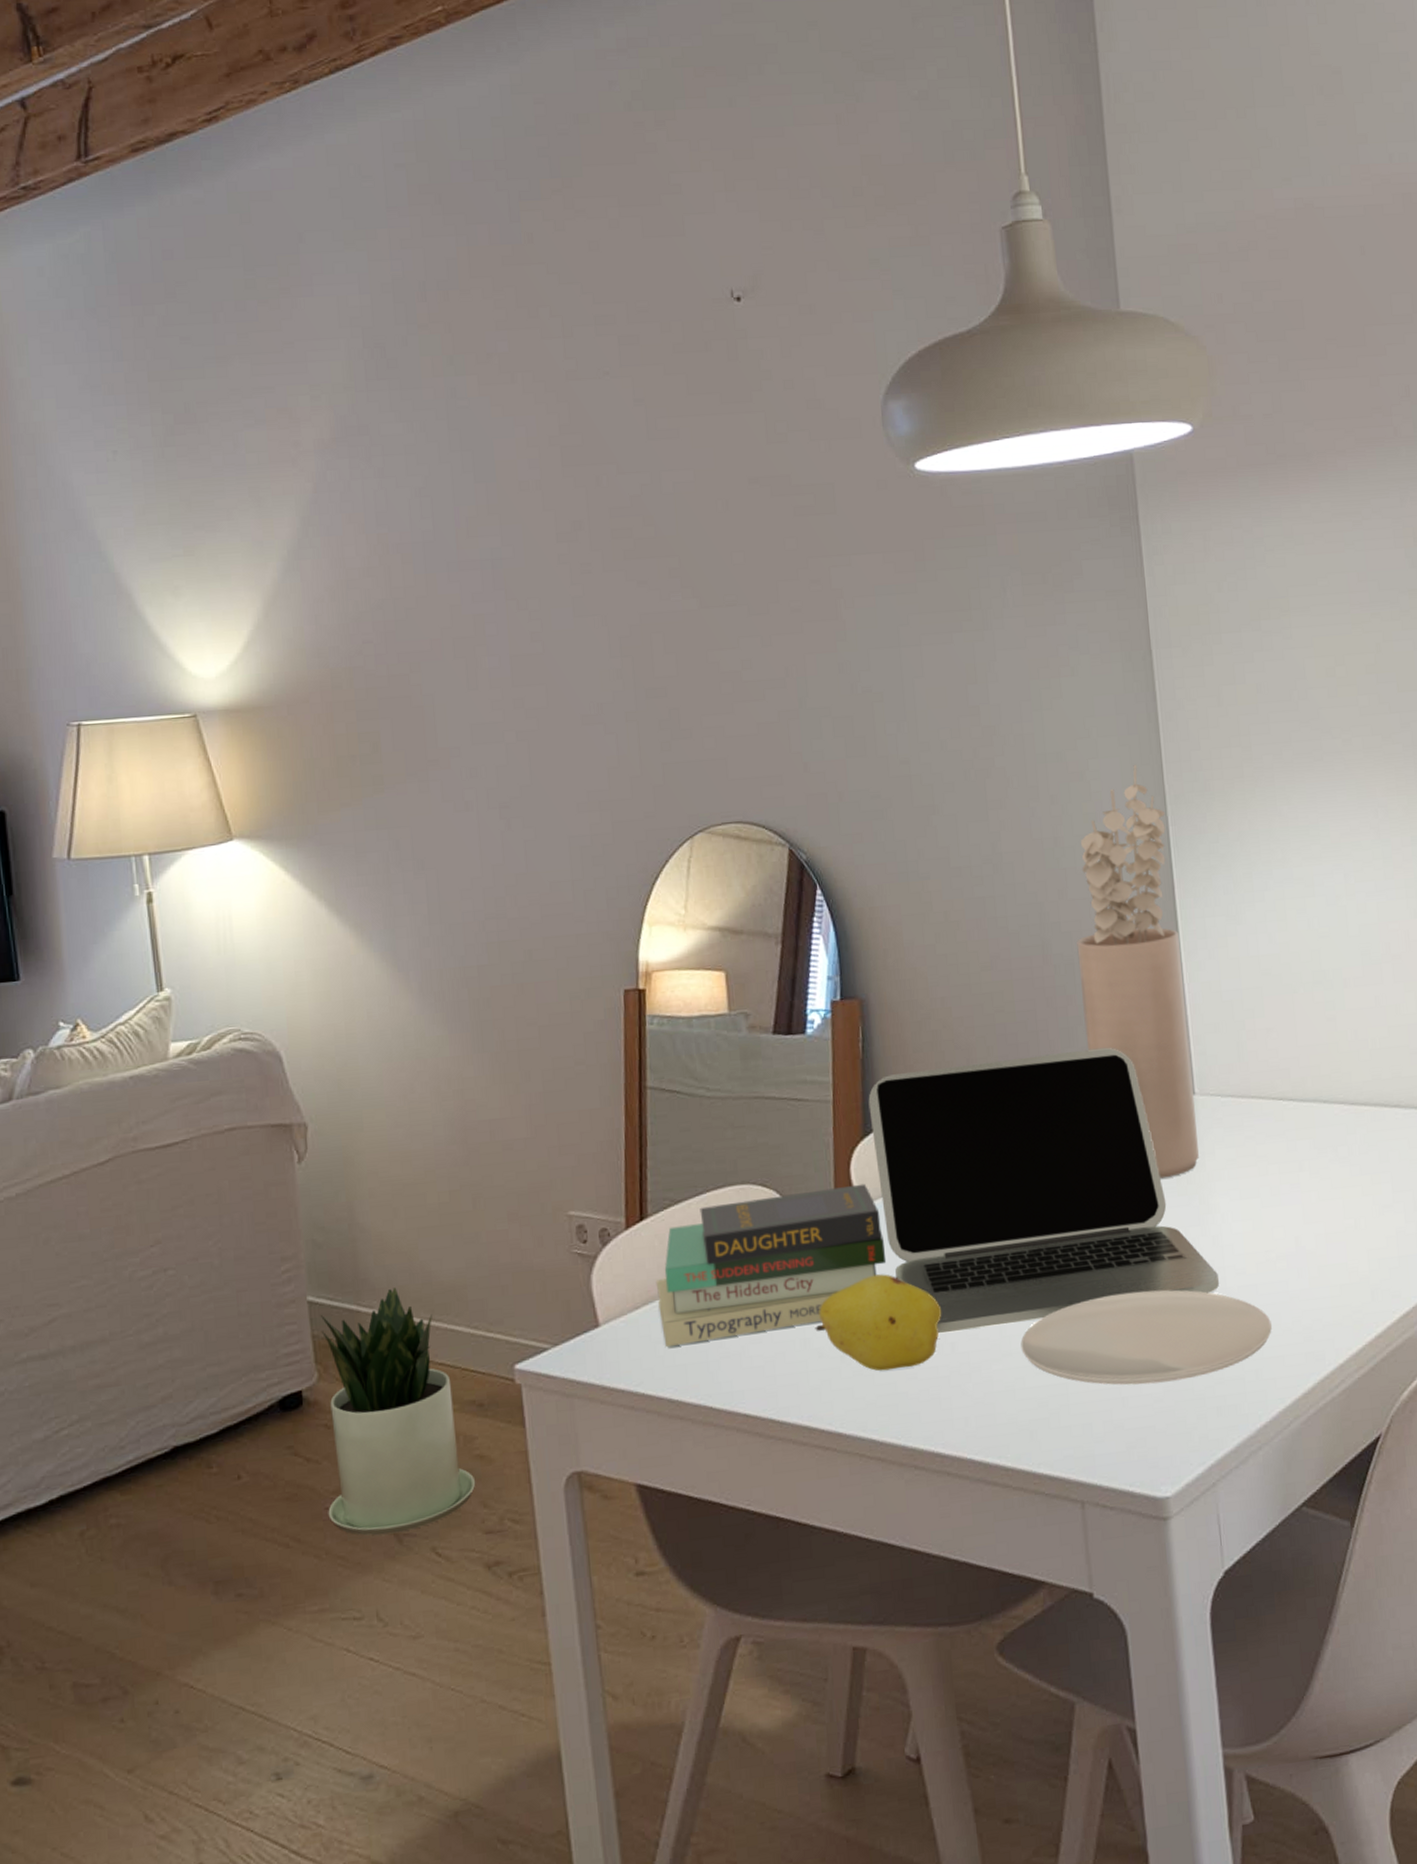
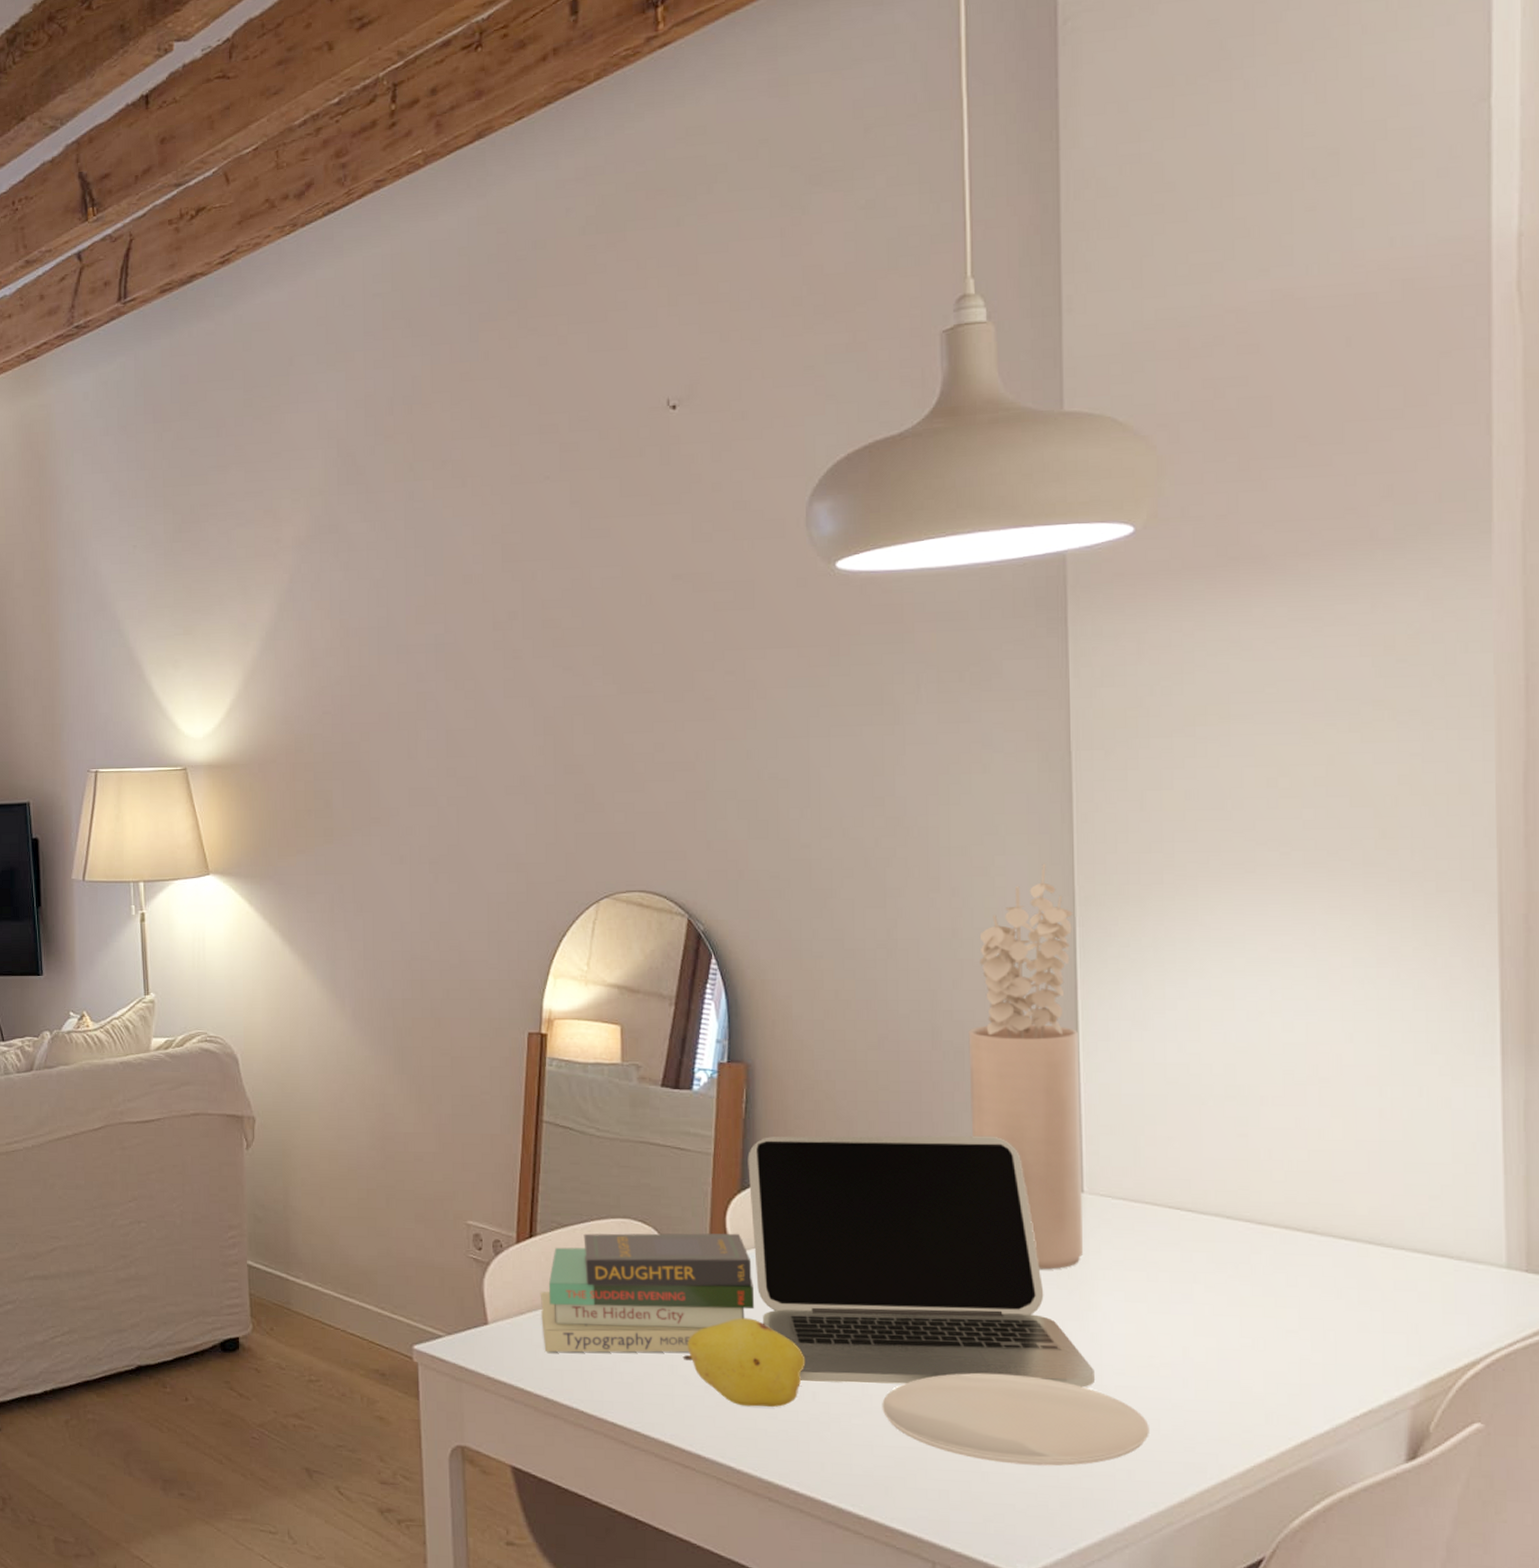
planter: present [321,1287,476,1536] -> none [254,1264,375,1469]

